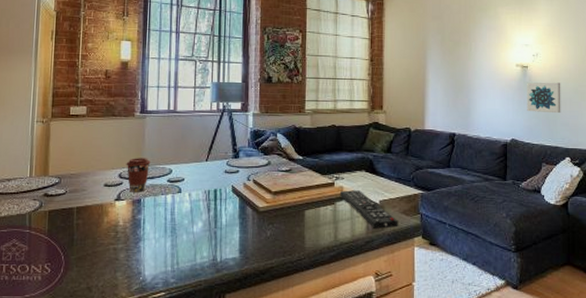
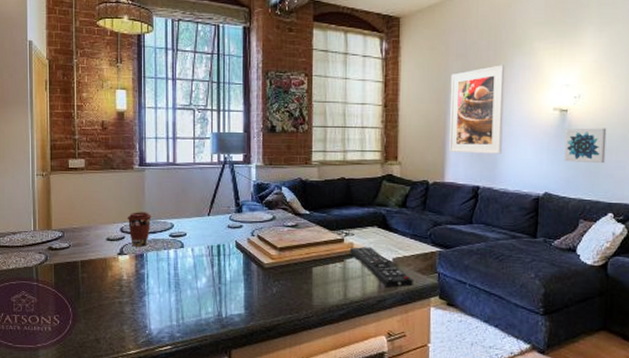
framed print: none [428,26,474,104] -> present [449,65,505,154]

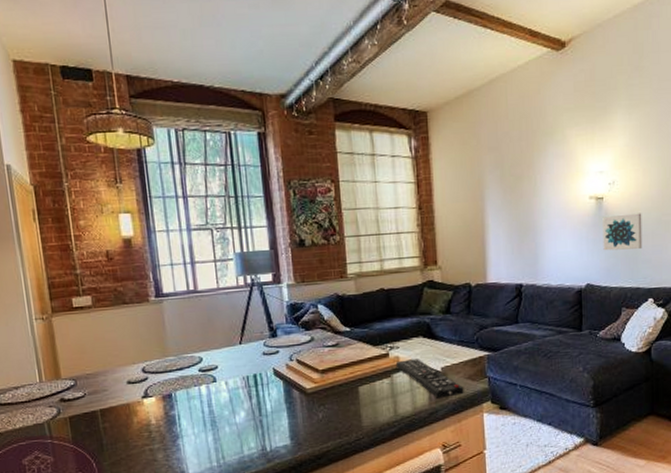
coffee cup: present [127,212,152,247] -> none [148,347,177,387]
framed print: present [449,65,505,154] -> none [484,155,542,252]

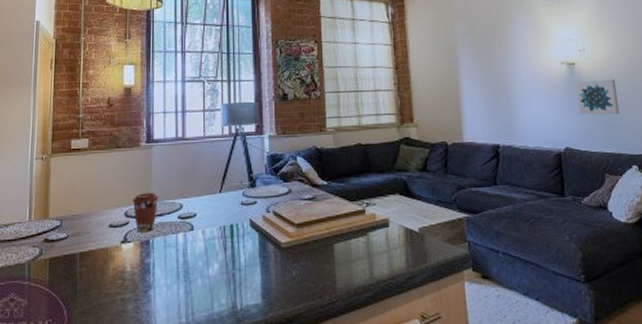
coffee cup: none [148,347,177,387] -> present [132,192,159,233]
remote control: present [396,359,464,398] -> none [373,217,443,262]

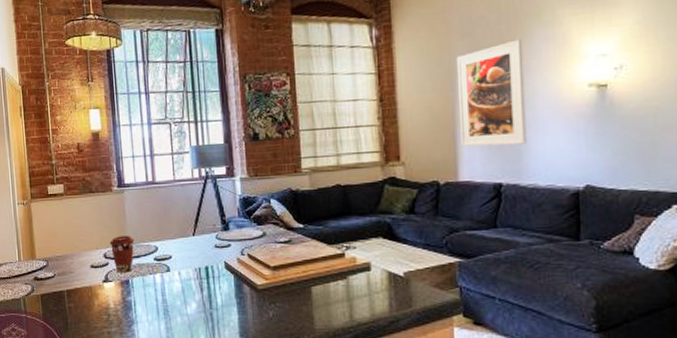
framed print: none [457,23,517,112] -> present [456,39,527,147]
wall art: present [576,79,620,115] -> none [606,102,663,147]

